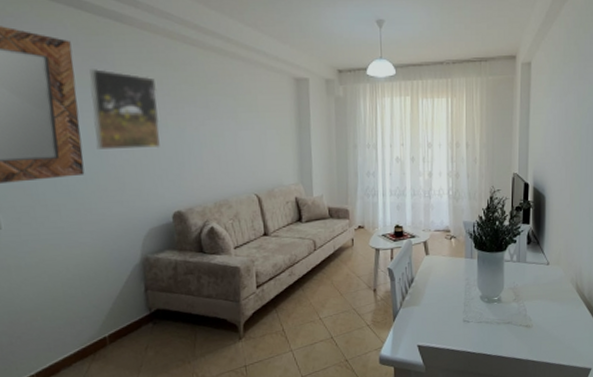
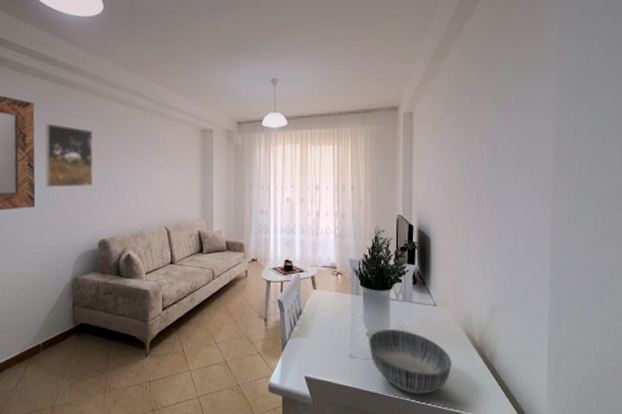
bowl: none [483,290,563,352] -> present [369,330,452,394]

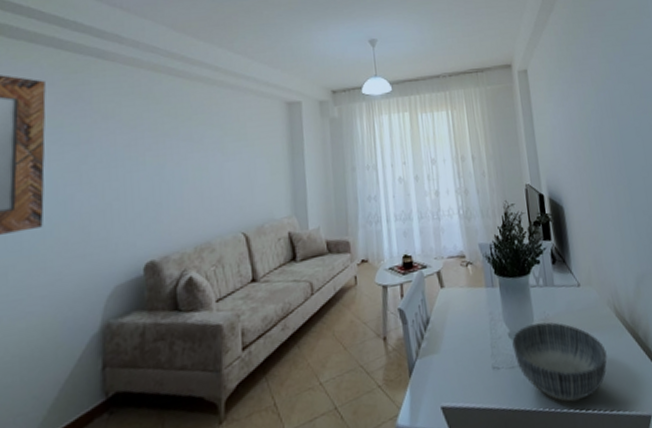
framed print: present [44,124,94,187] -> none [60,107,137,196]

